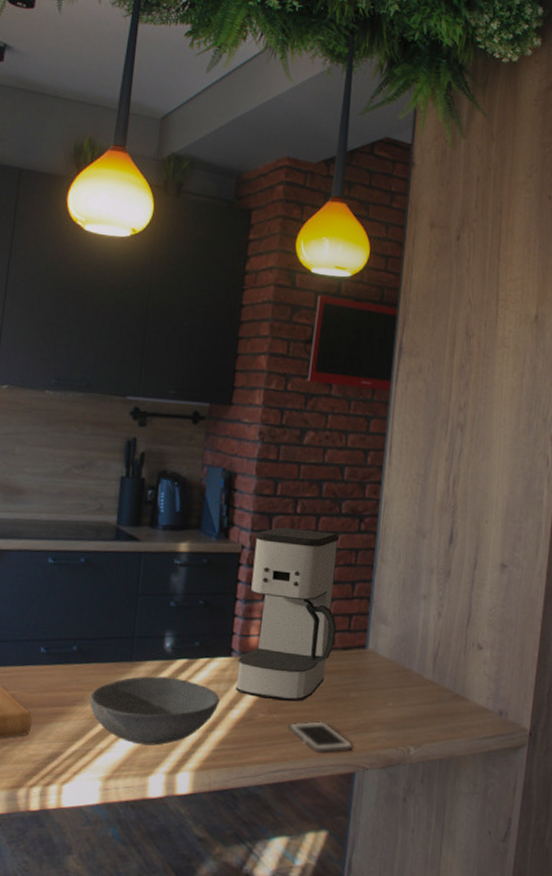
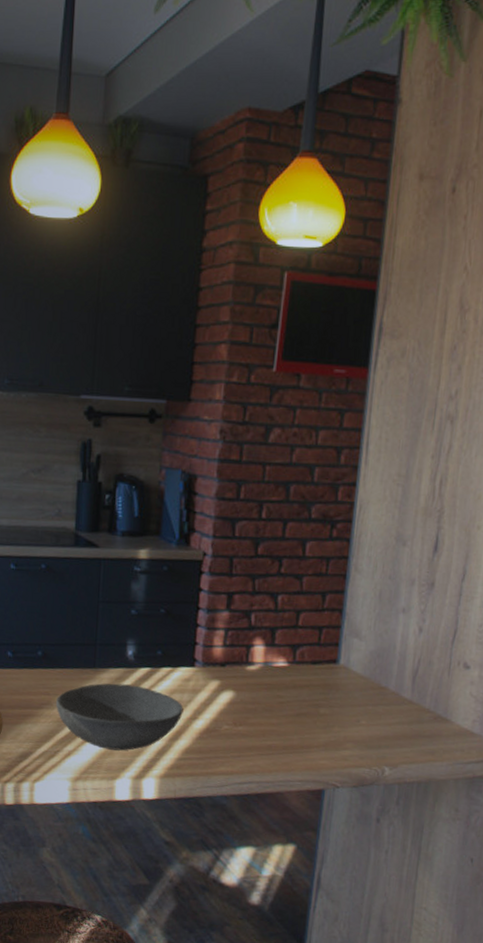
coffee maker: present [236,527,340,702] -> none [199,533,309,715]
cell phone: present [287,721,354,754] -> none [253,735,324,769]

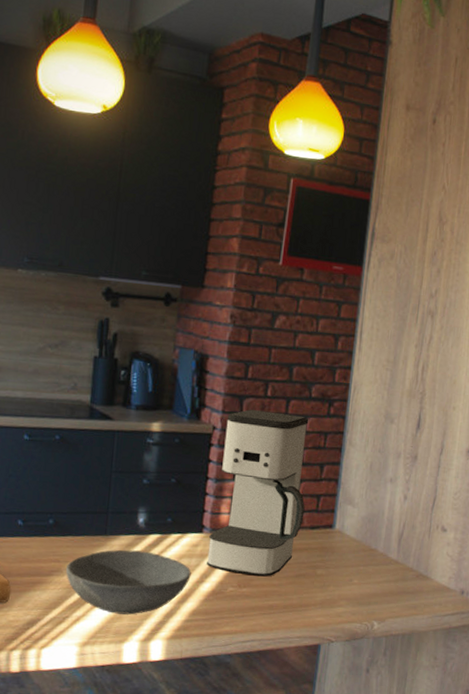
coffee maker: none [199,533,309,715] -> present [207,409,309,577]

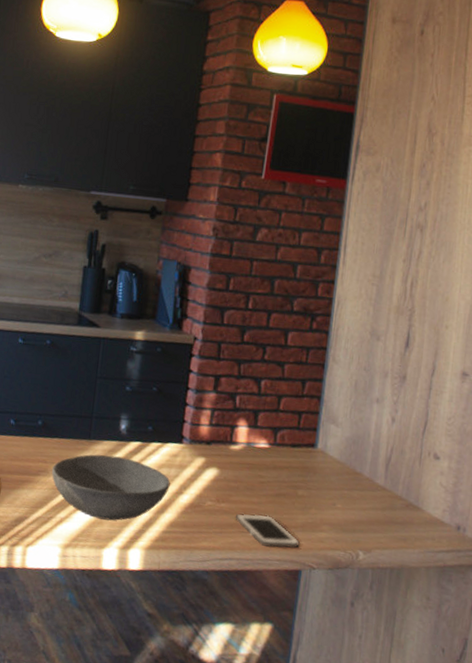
coffee maker: present [207,409,309,577] -> none [186,321,291,493]
cell phone: none [256,596,320,627] -> present [235,513,301,548]

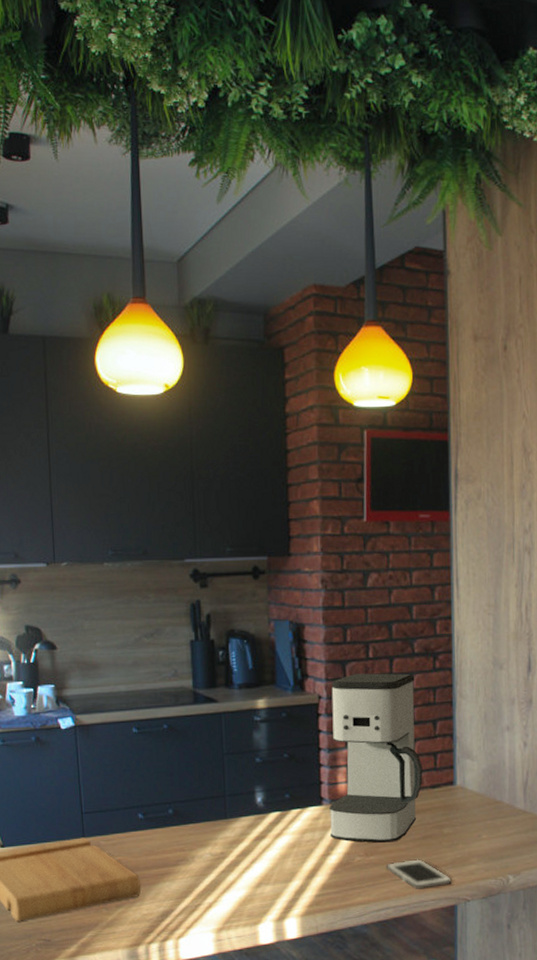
bowl: present [51,454,170,521] -> none [191,830,316,896]
coffee maker: none [186,321,291,493] -> present [329,673,423,843]

